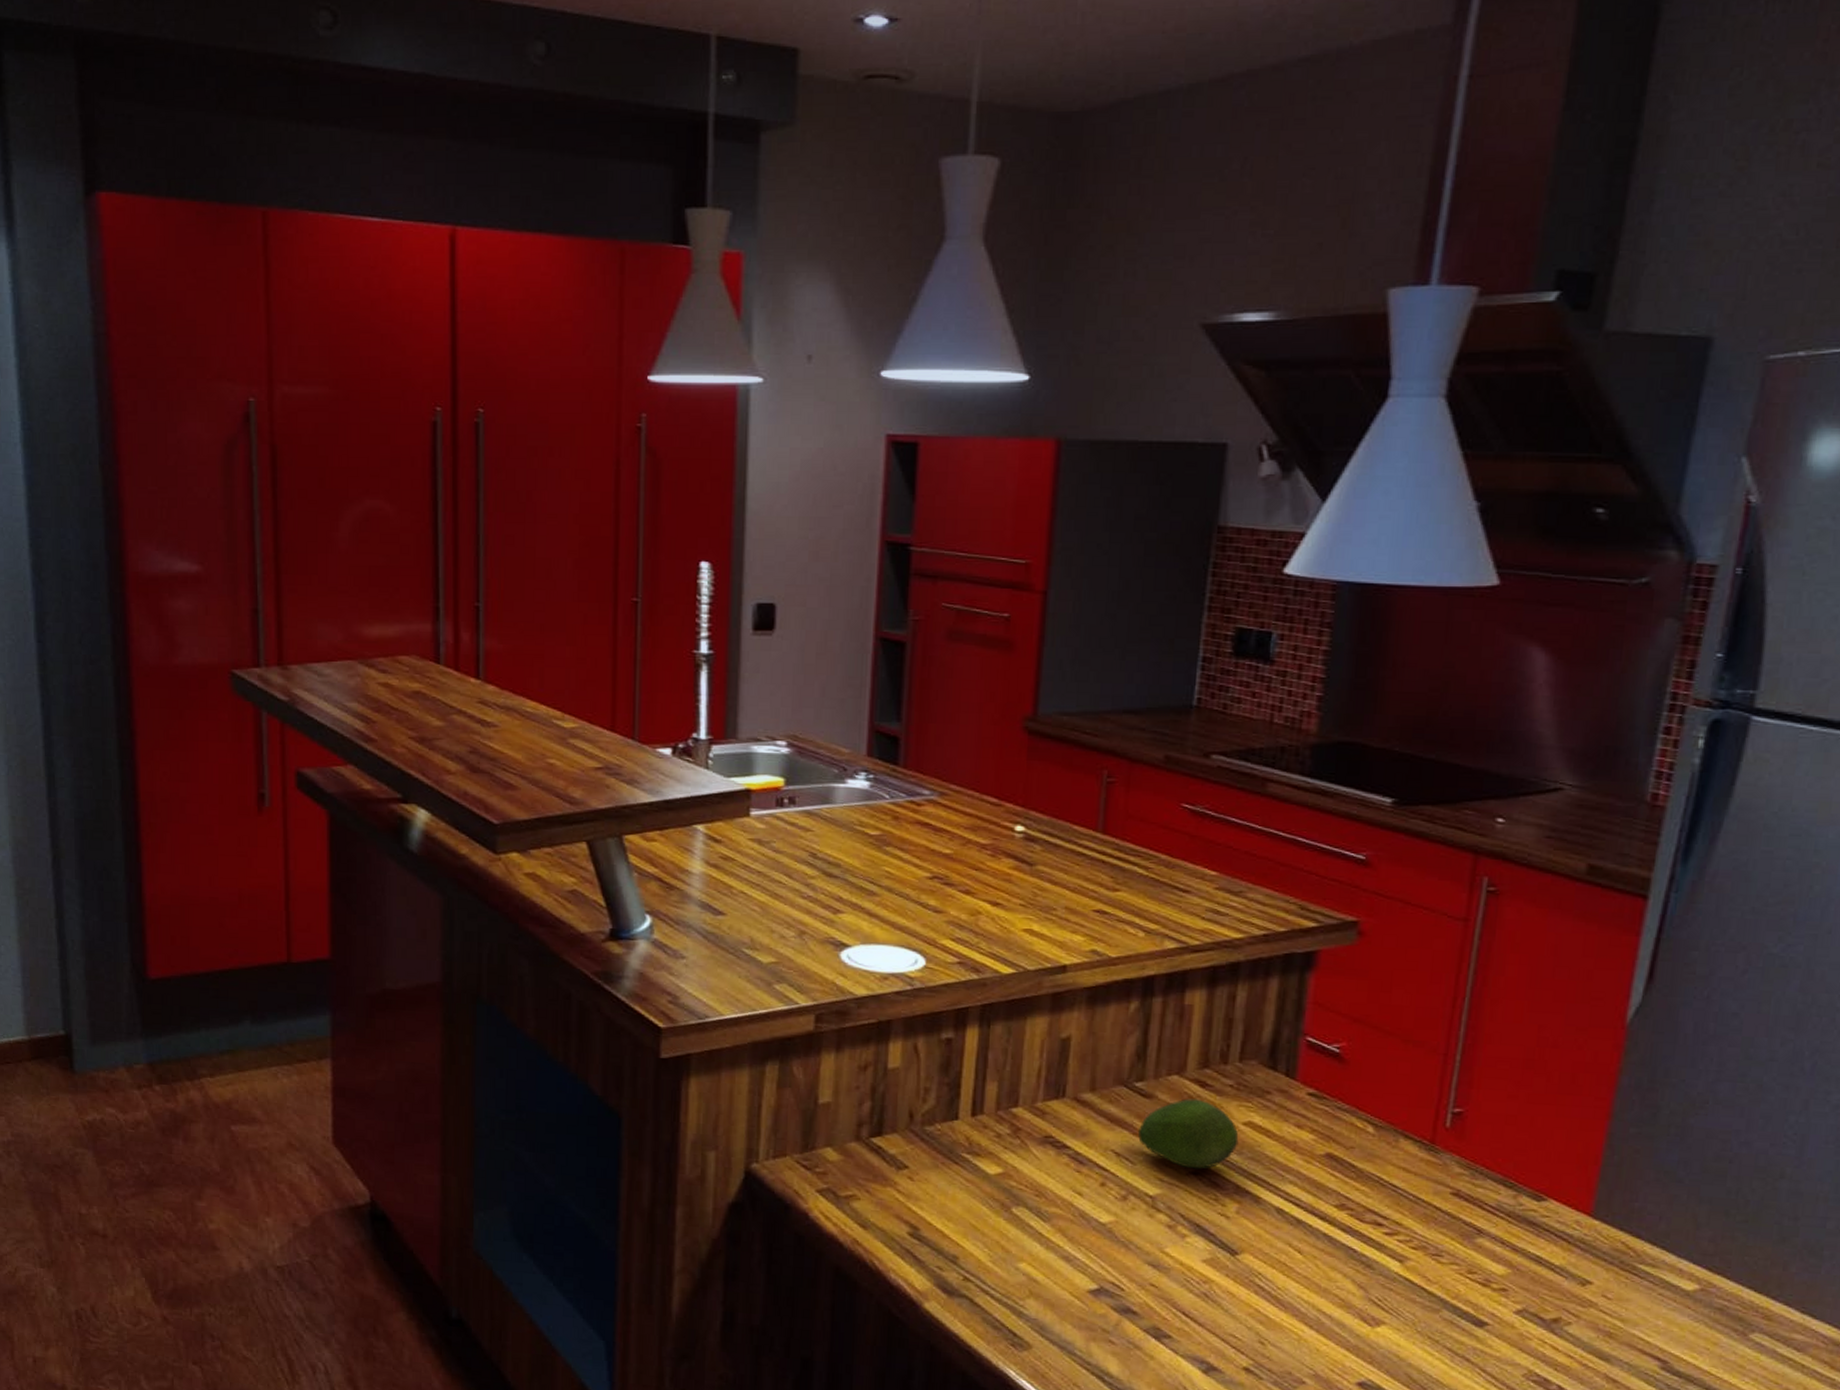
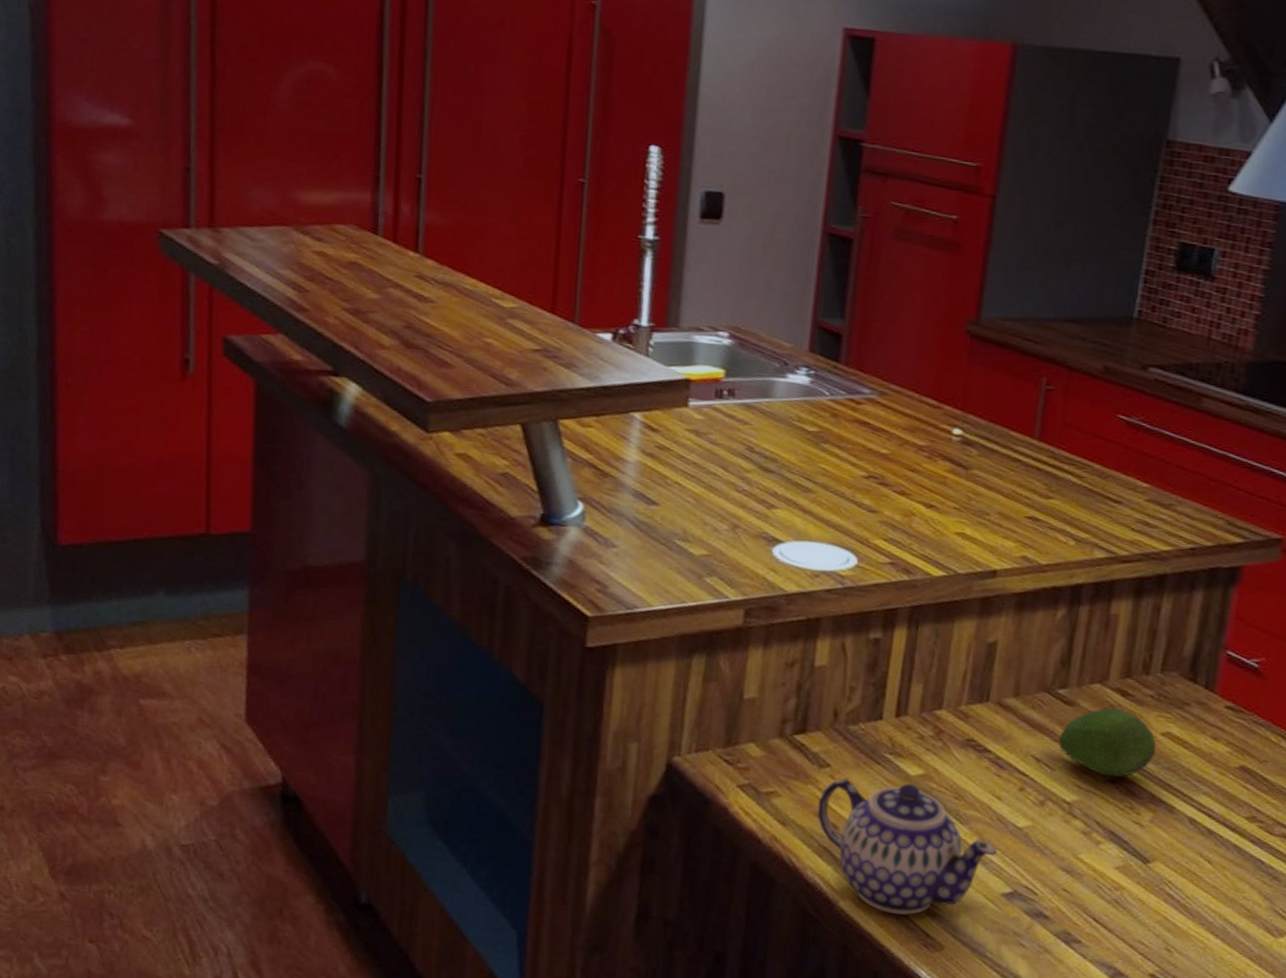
teapot: none [897,1178,1080,1315] -> present [817,777,997,915]

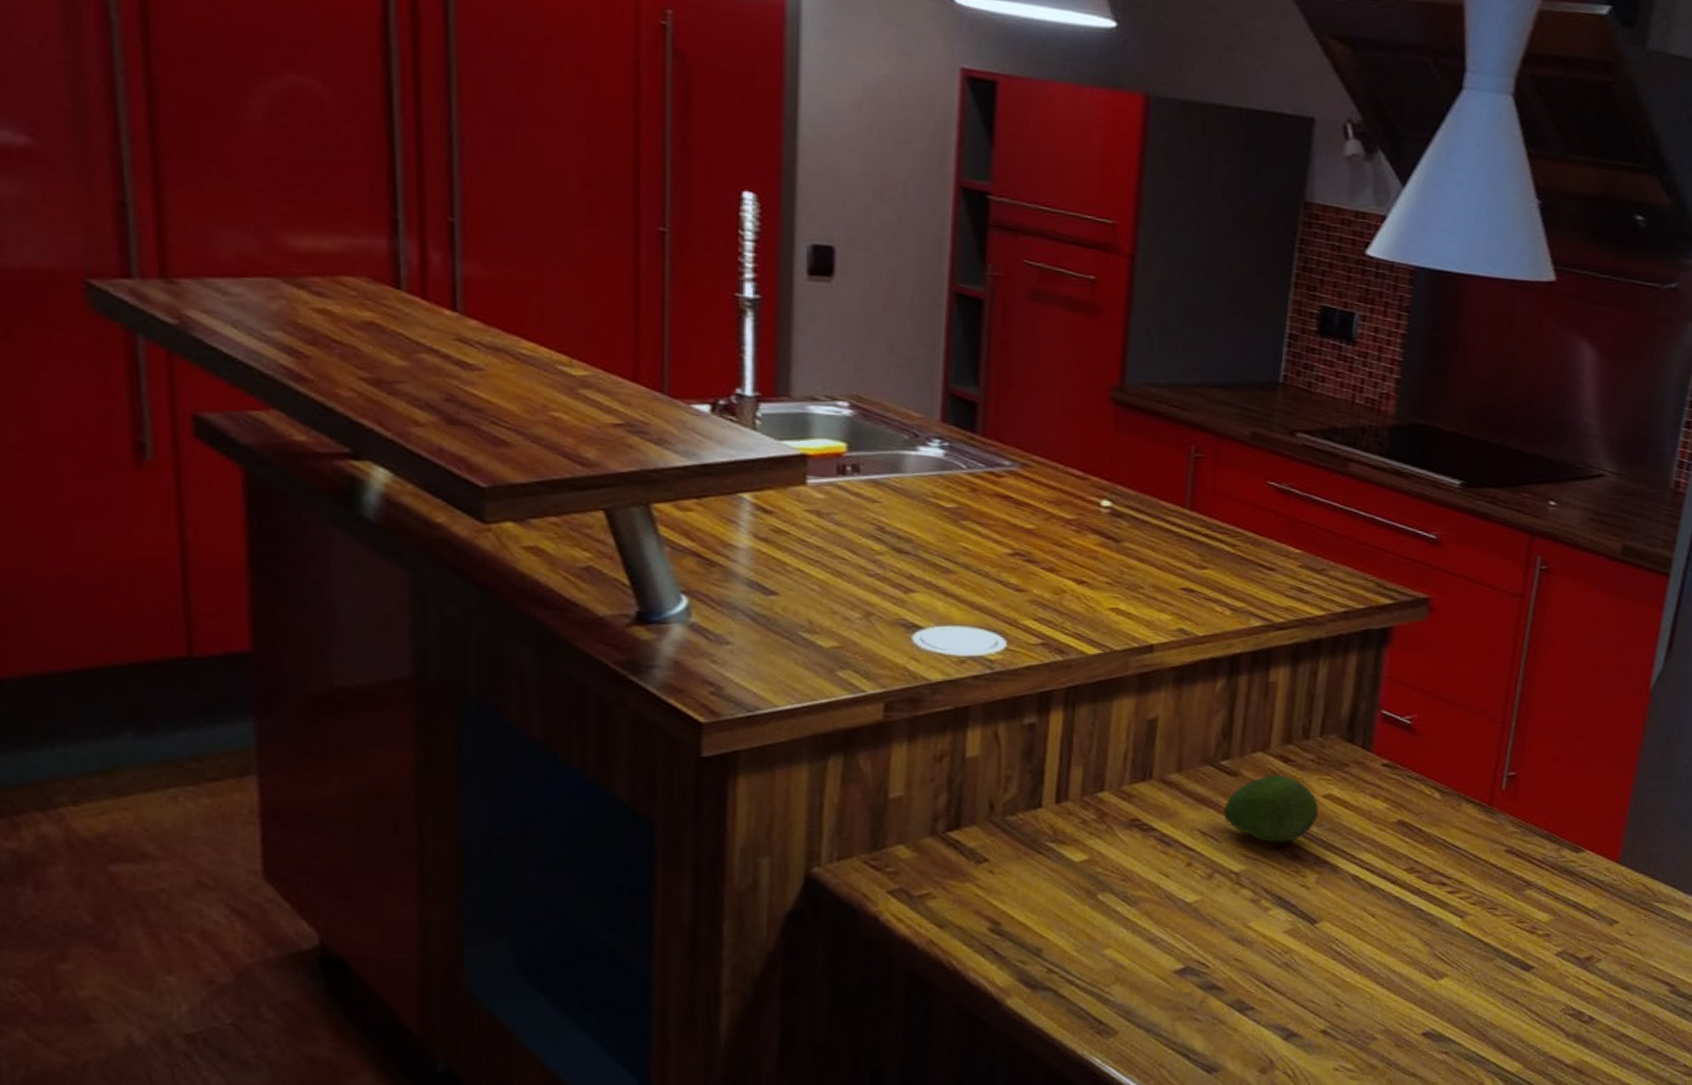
teapot: present [817,777,997,915] -> none [976,870,1167,1005]

